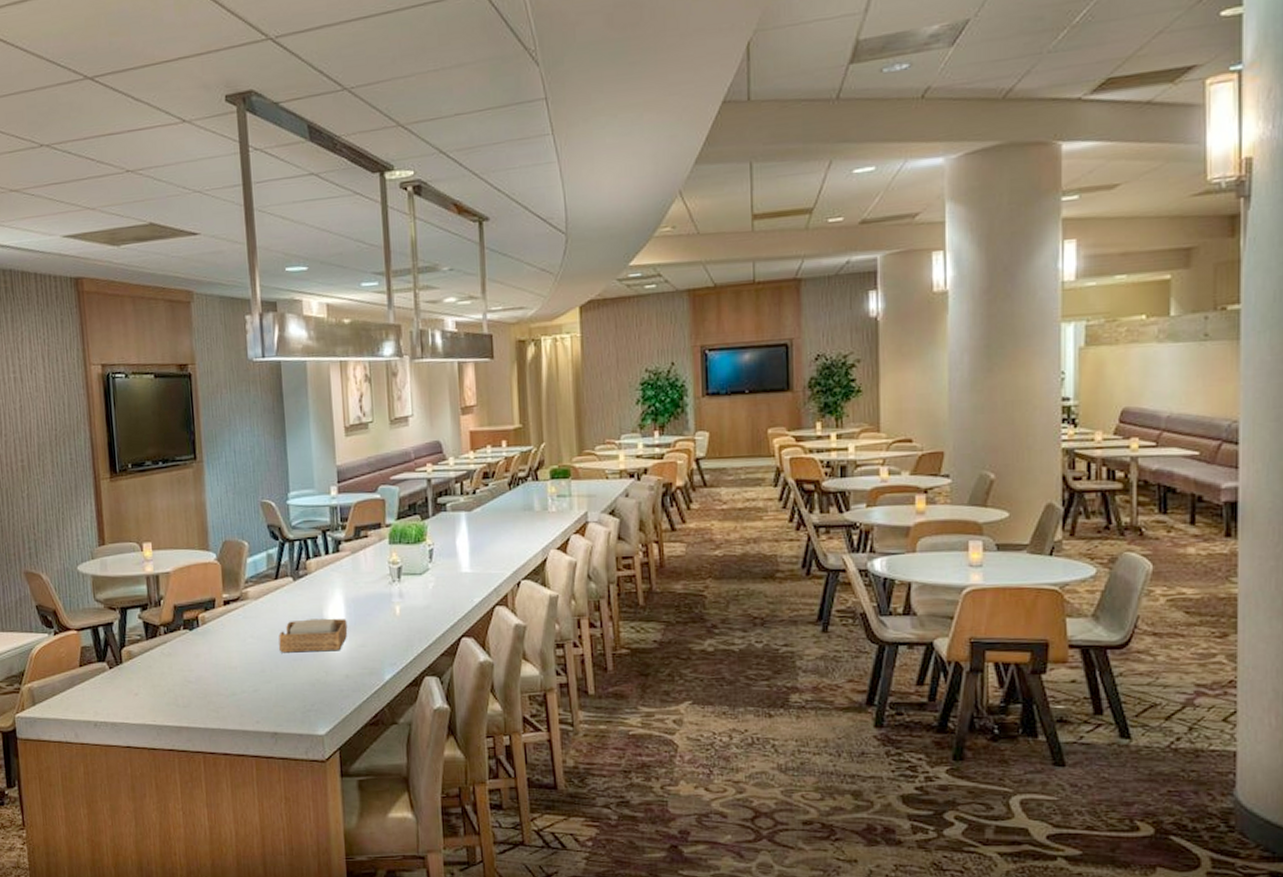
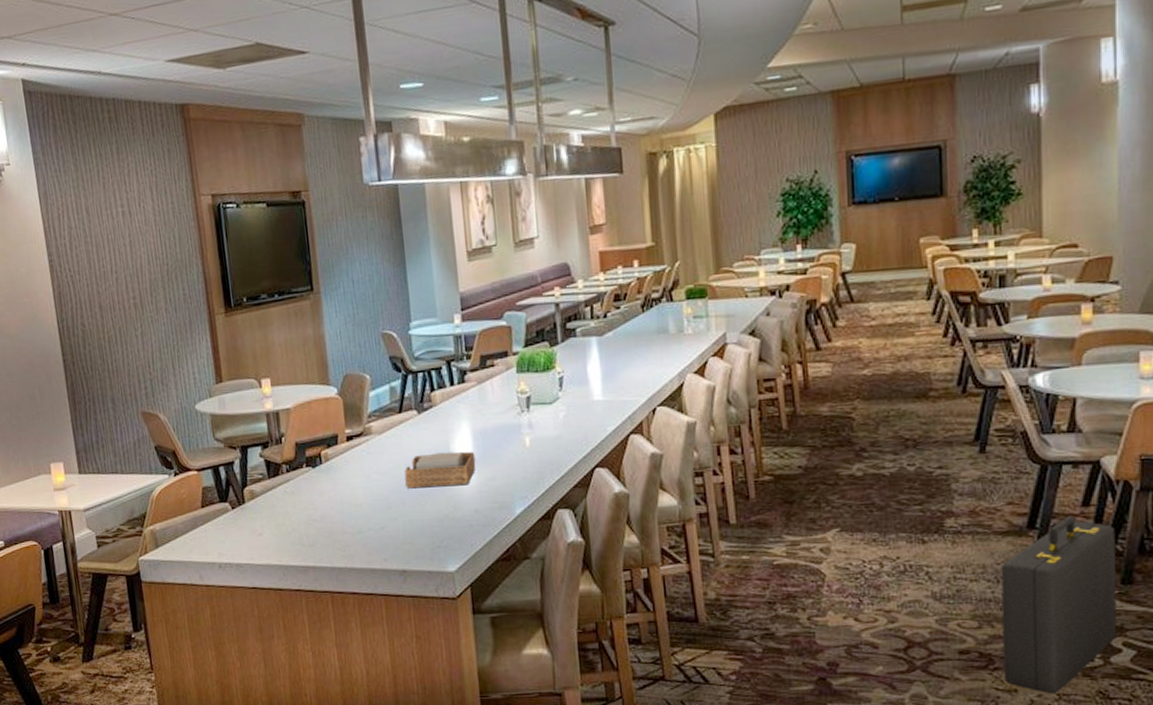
briefcase: none [842,693,949,865] -> present [1001,515,1116,694]

